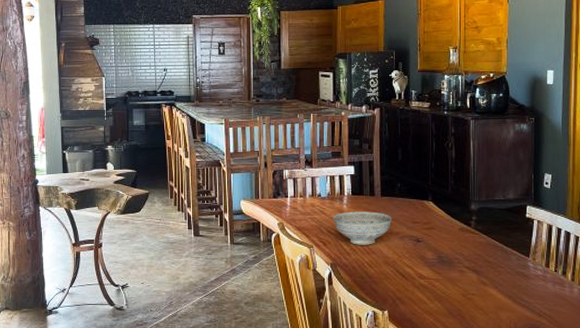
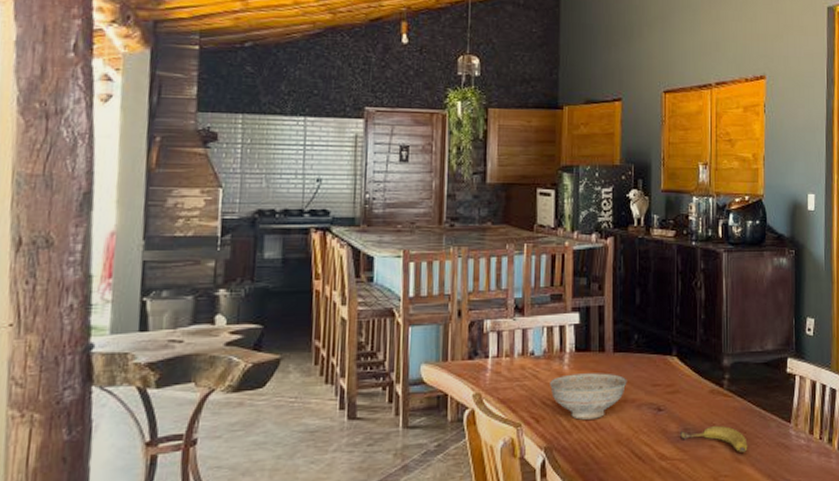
fruit: none [434,255,492,278] -> present [679,425,748,453]

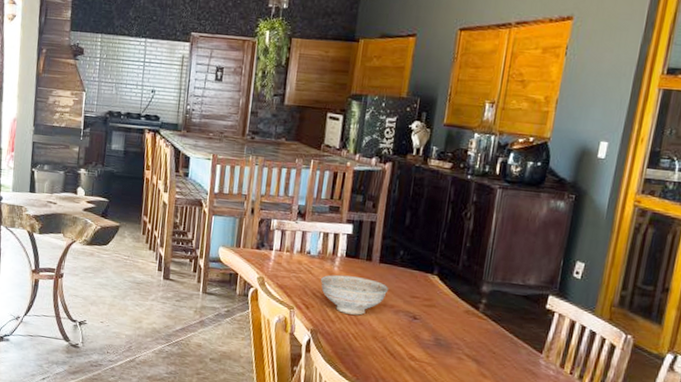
fruit: present [679,425,748,453] -> none [430,340,495,370]

